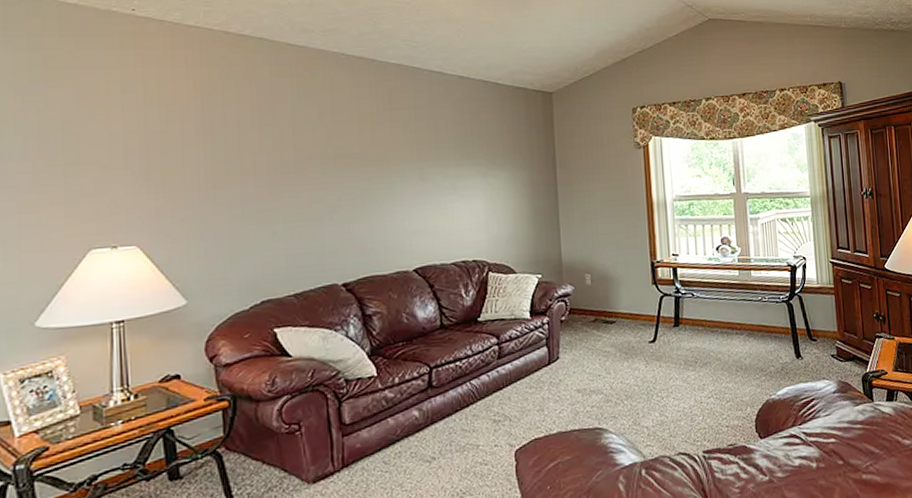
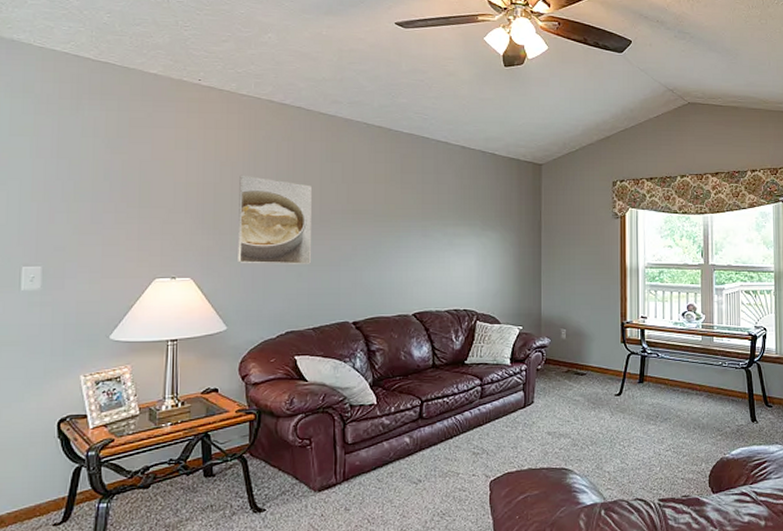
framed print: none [191,120,287,225] -> present [238,175,313,264]

